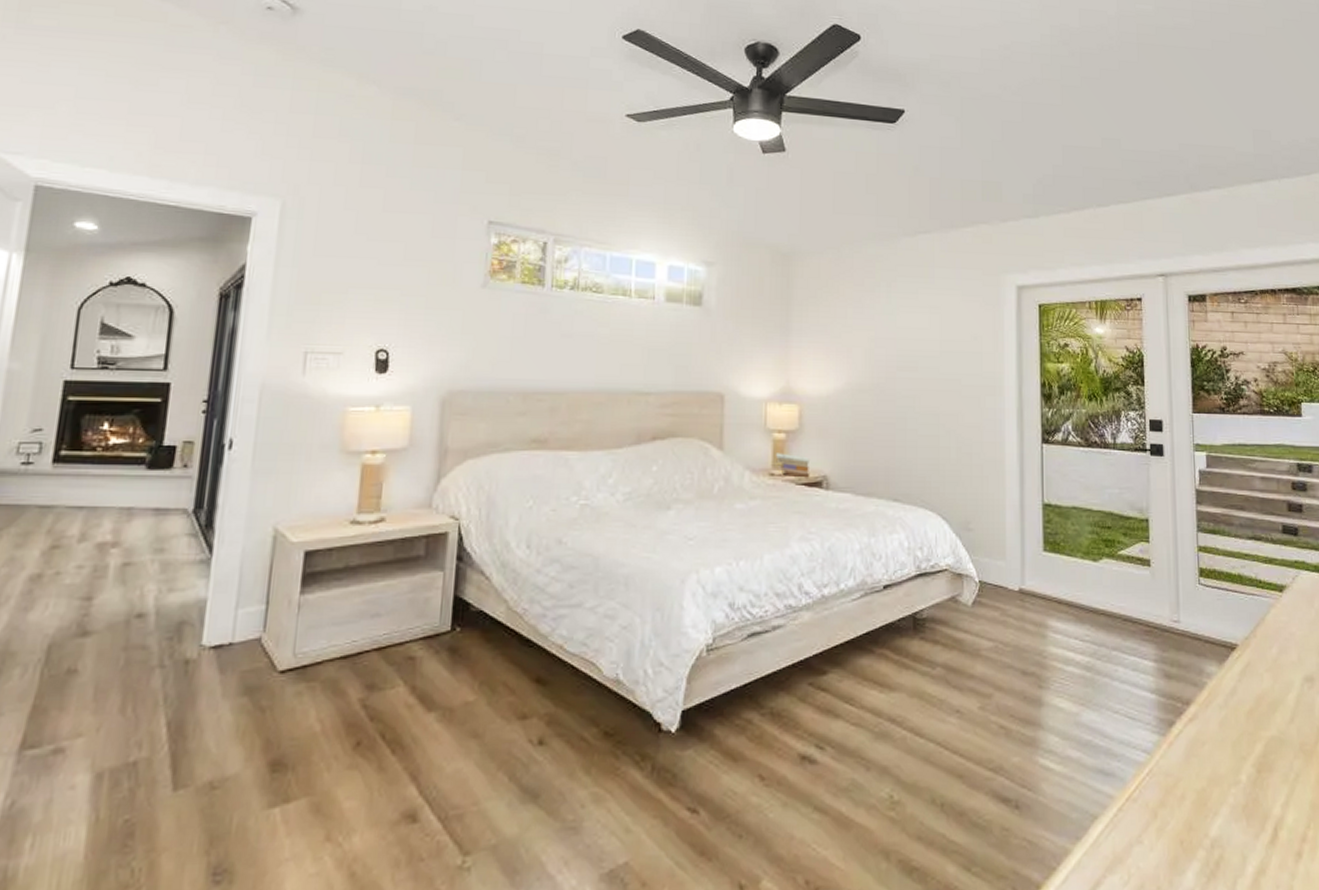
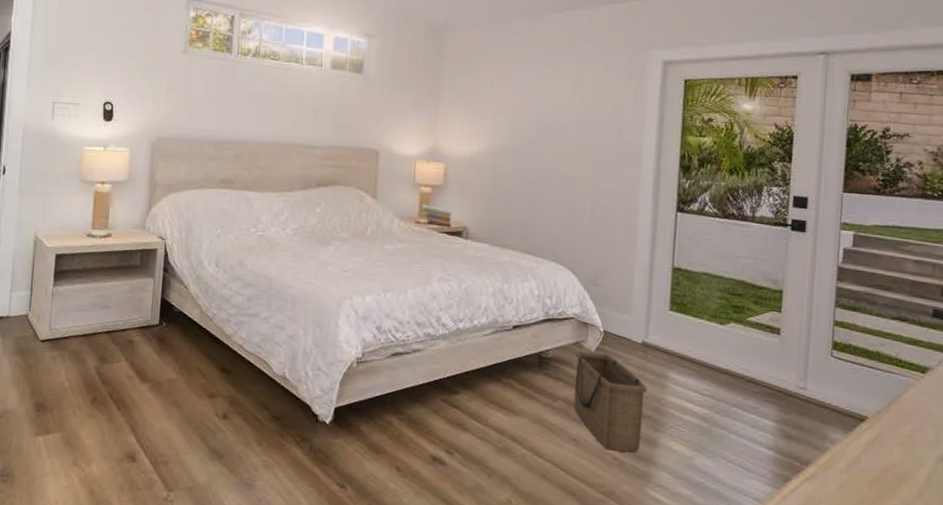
basket: none [951,606,1028,718] -> present [574,350,648,453]

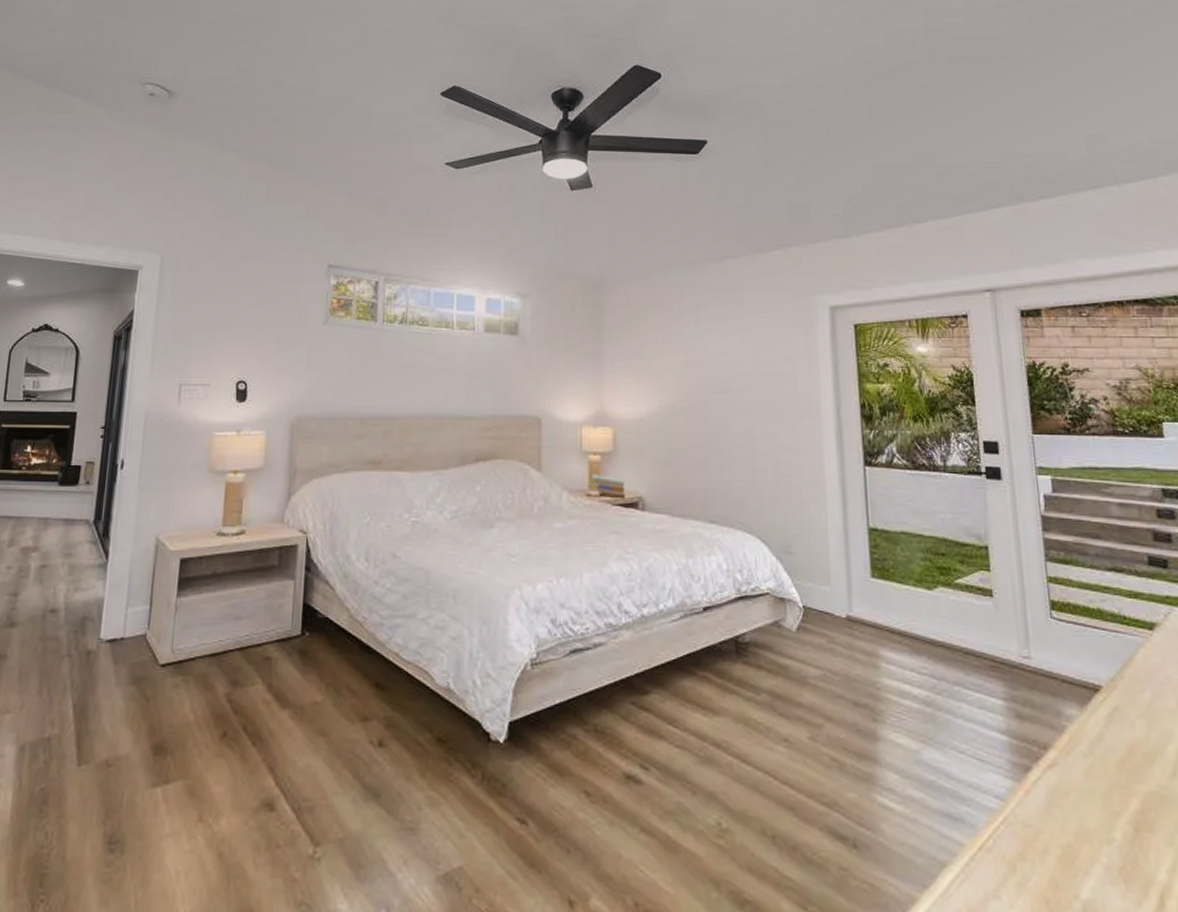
basket: present [574,350,648,453] -> none [774,631,860,751]

